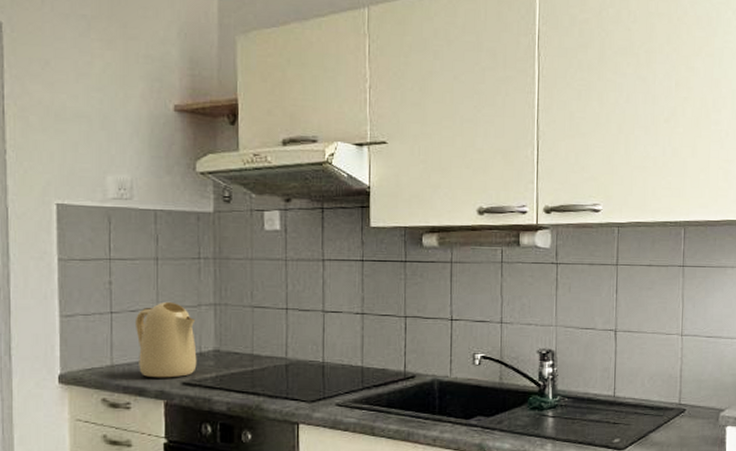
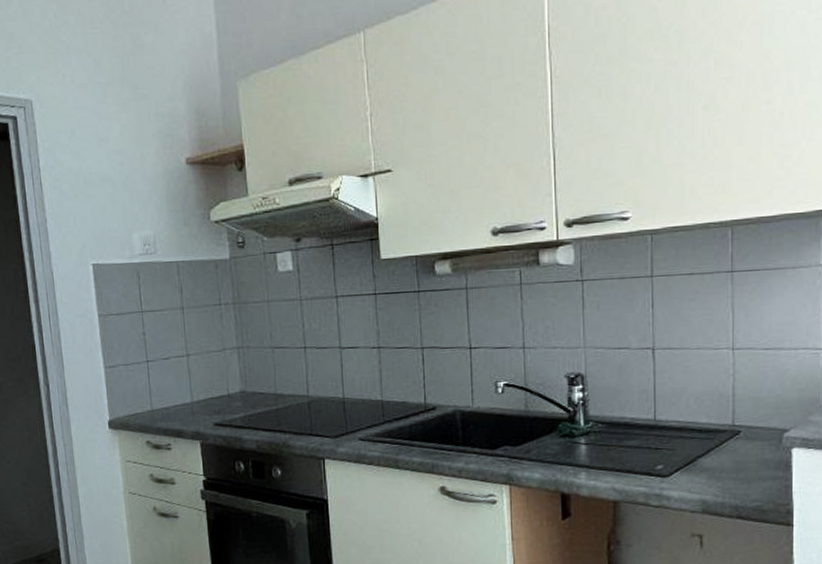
kettle: present [134,301,197,378] -> none [168,347,226,421]

